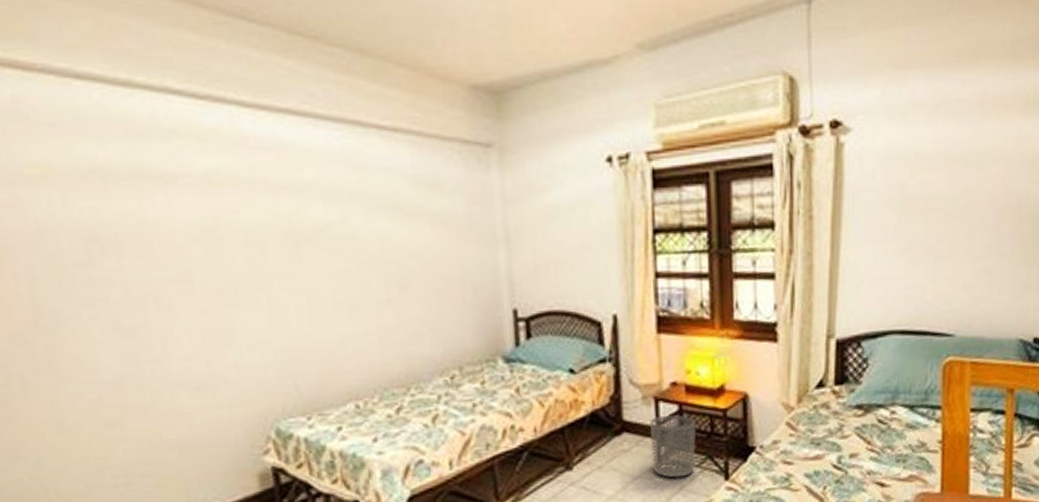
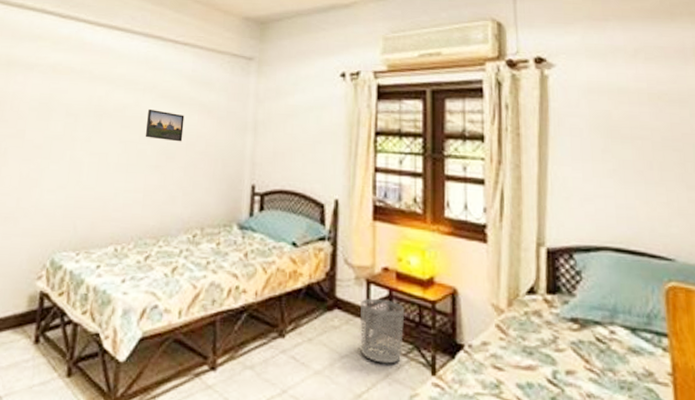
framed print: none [362,226,416,266] -> present [145,110,185,142]

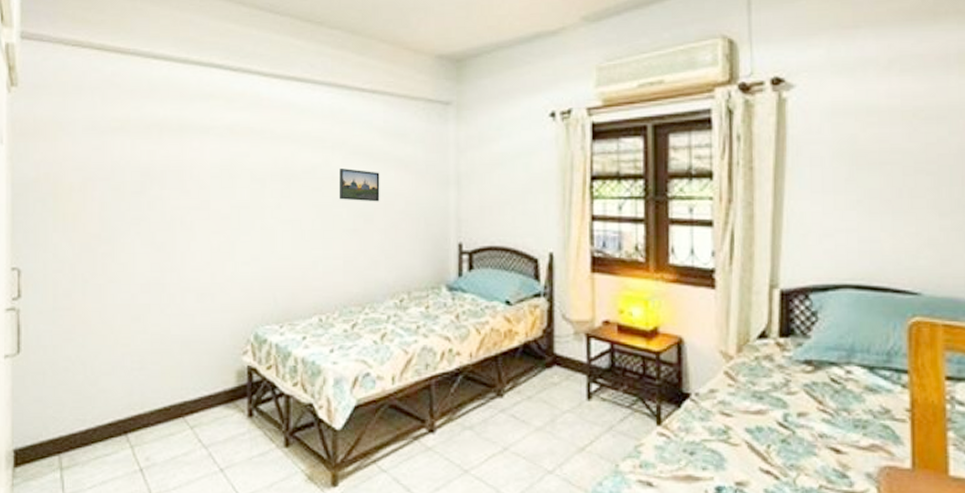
waste bin: present [359,298,405,364] -> none [580,352,628,417]

